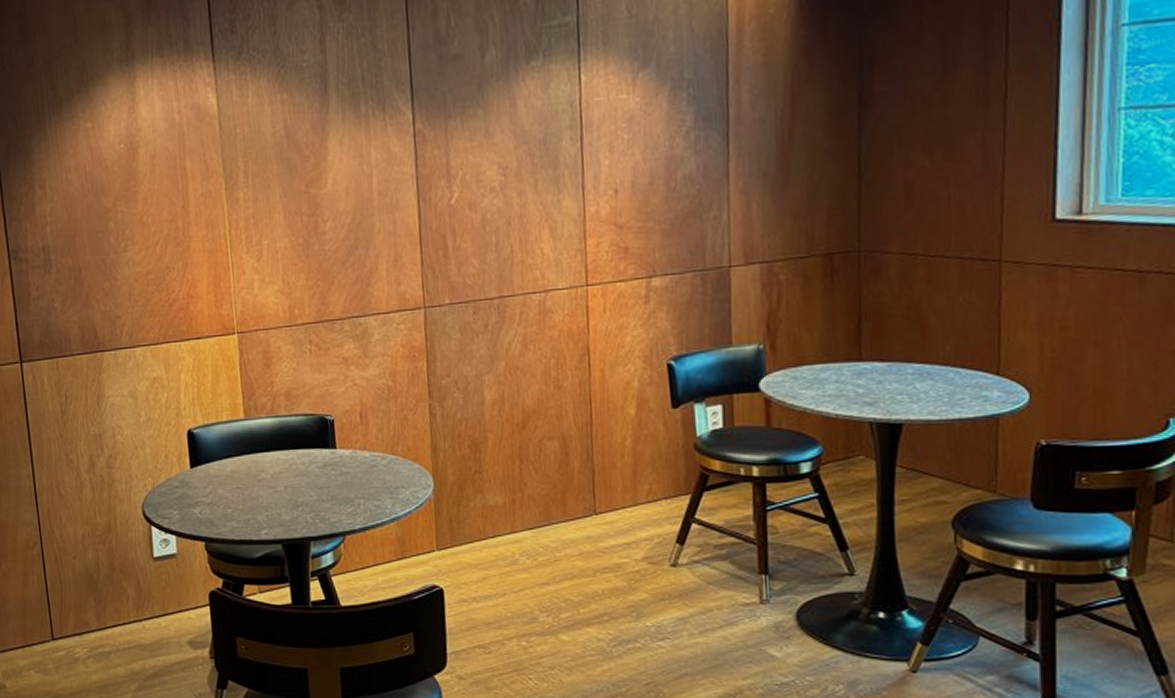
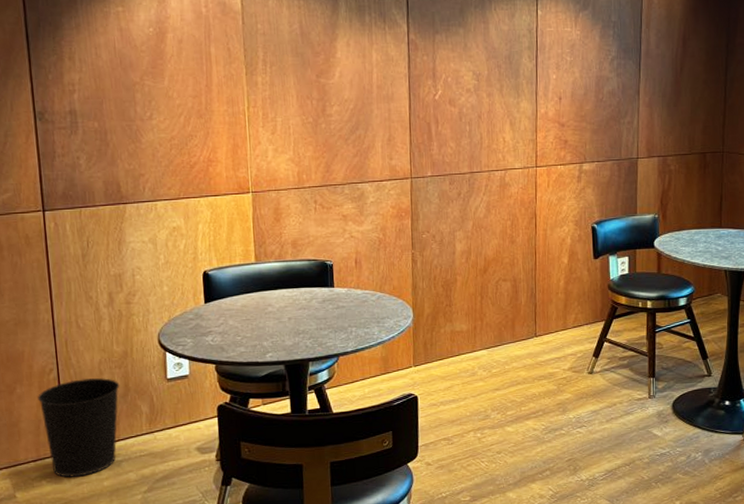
wastebasket: none [23,555,105,668] -> present [38,378,120,478]

